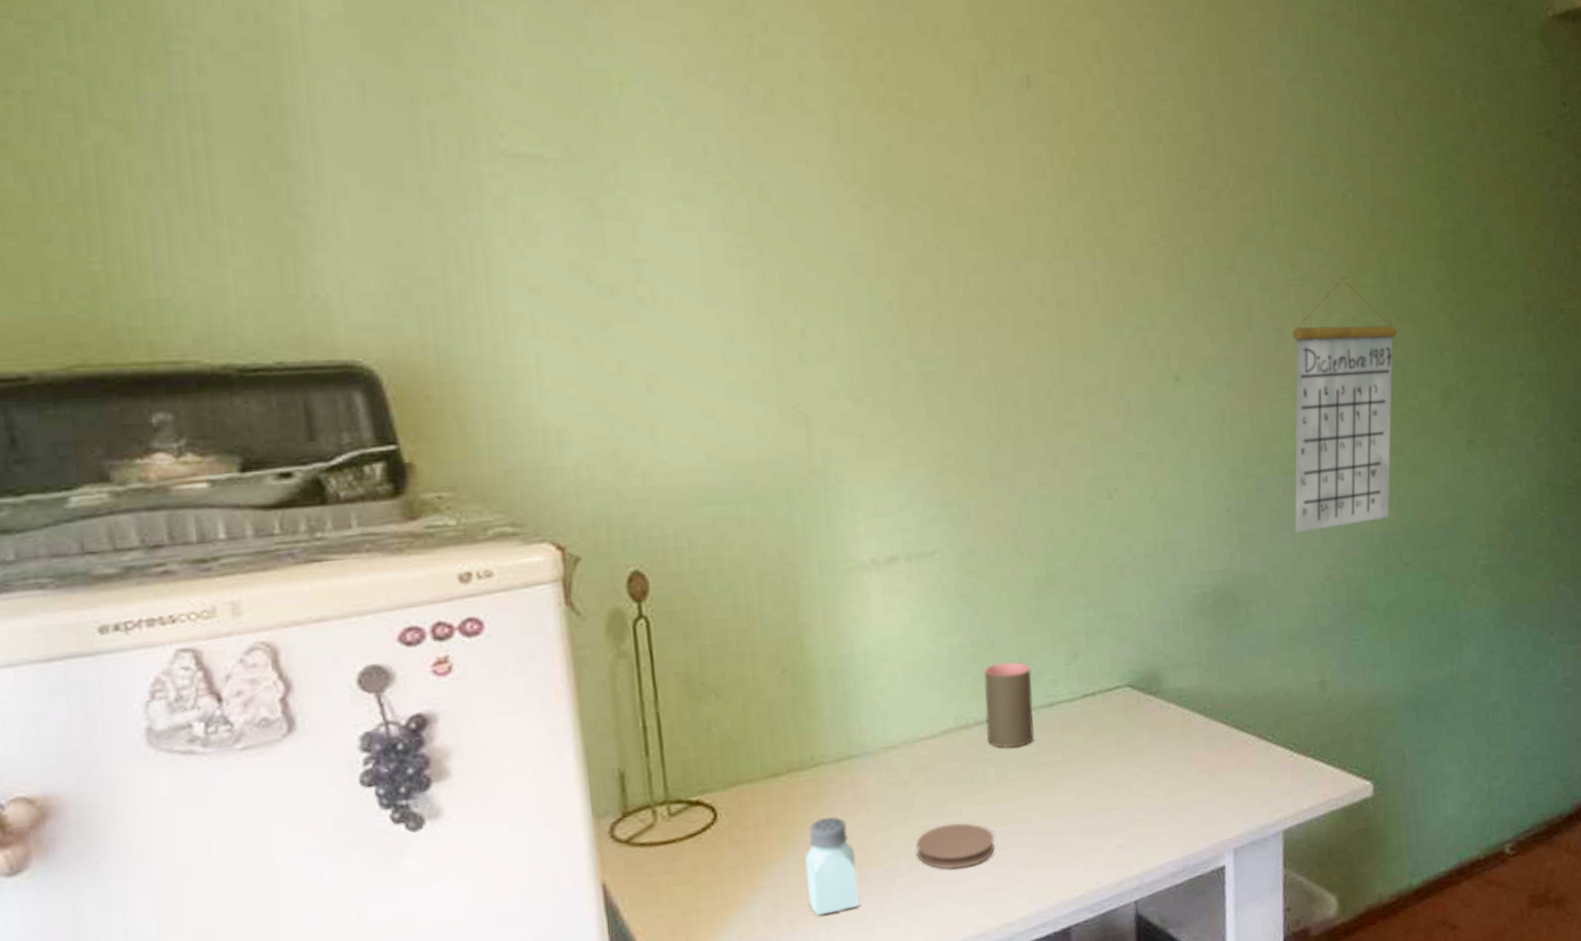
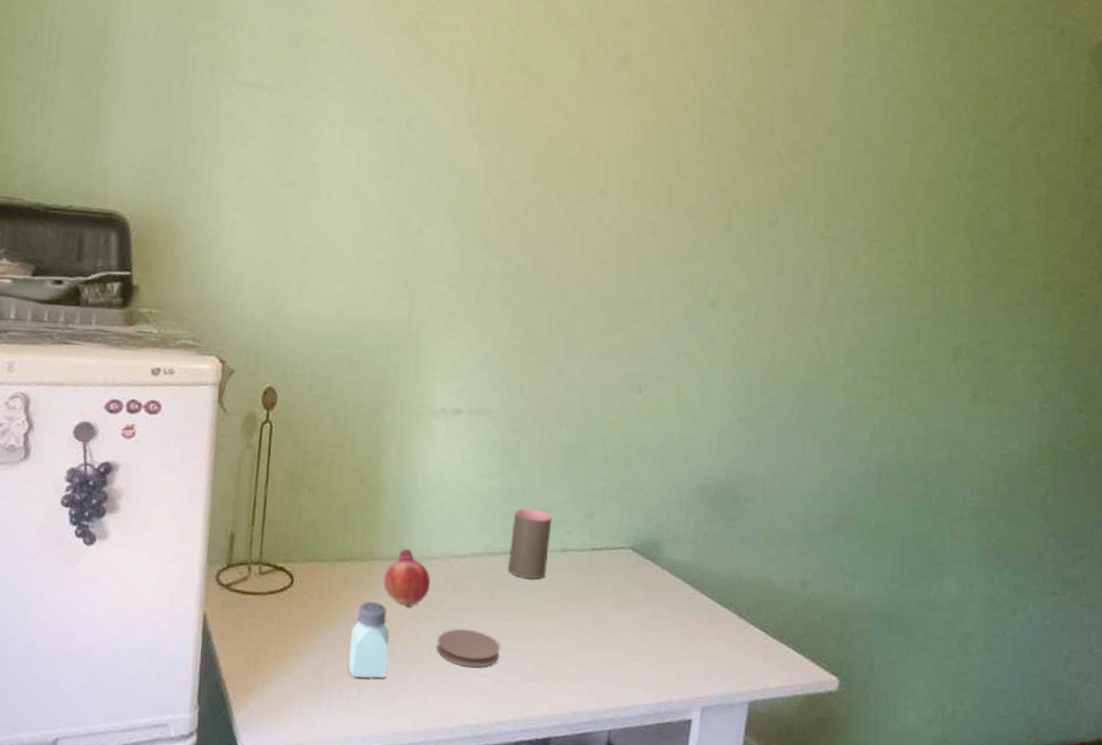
fruit: none [834,742,896,814] -> present [383,548,431,607]
calendar: present [1292,278,1398,533] -> none [798,241,918,450]

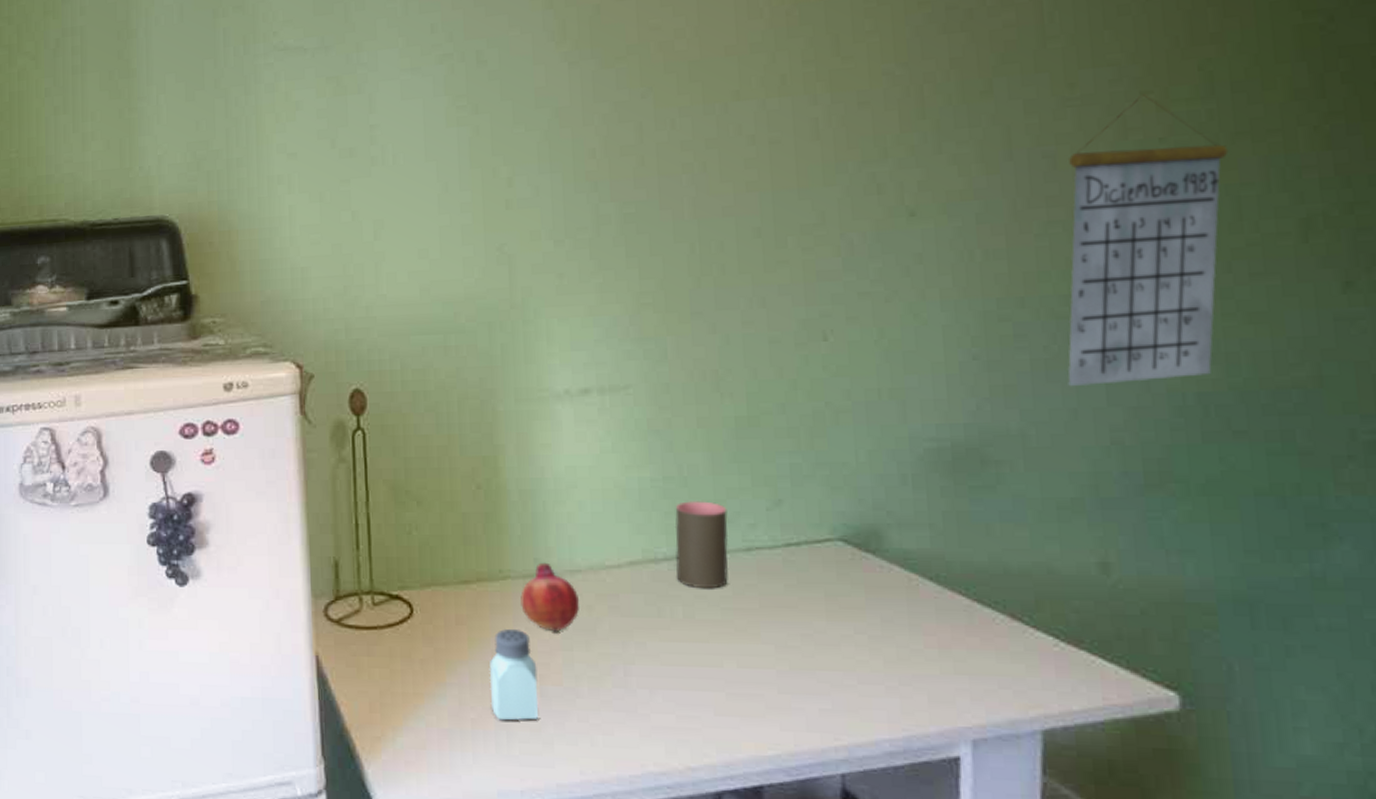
coaster: present [436,629,500,668] -> none [597,655,680,702]
calendar: none [798,241,918,450] -> present [1067,93,1229,387]

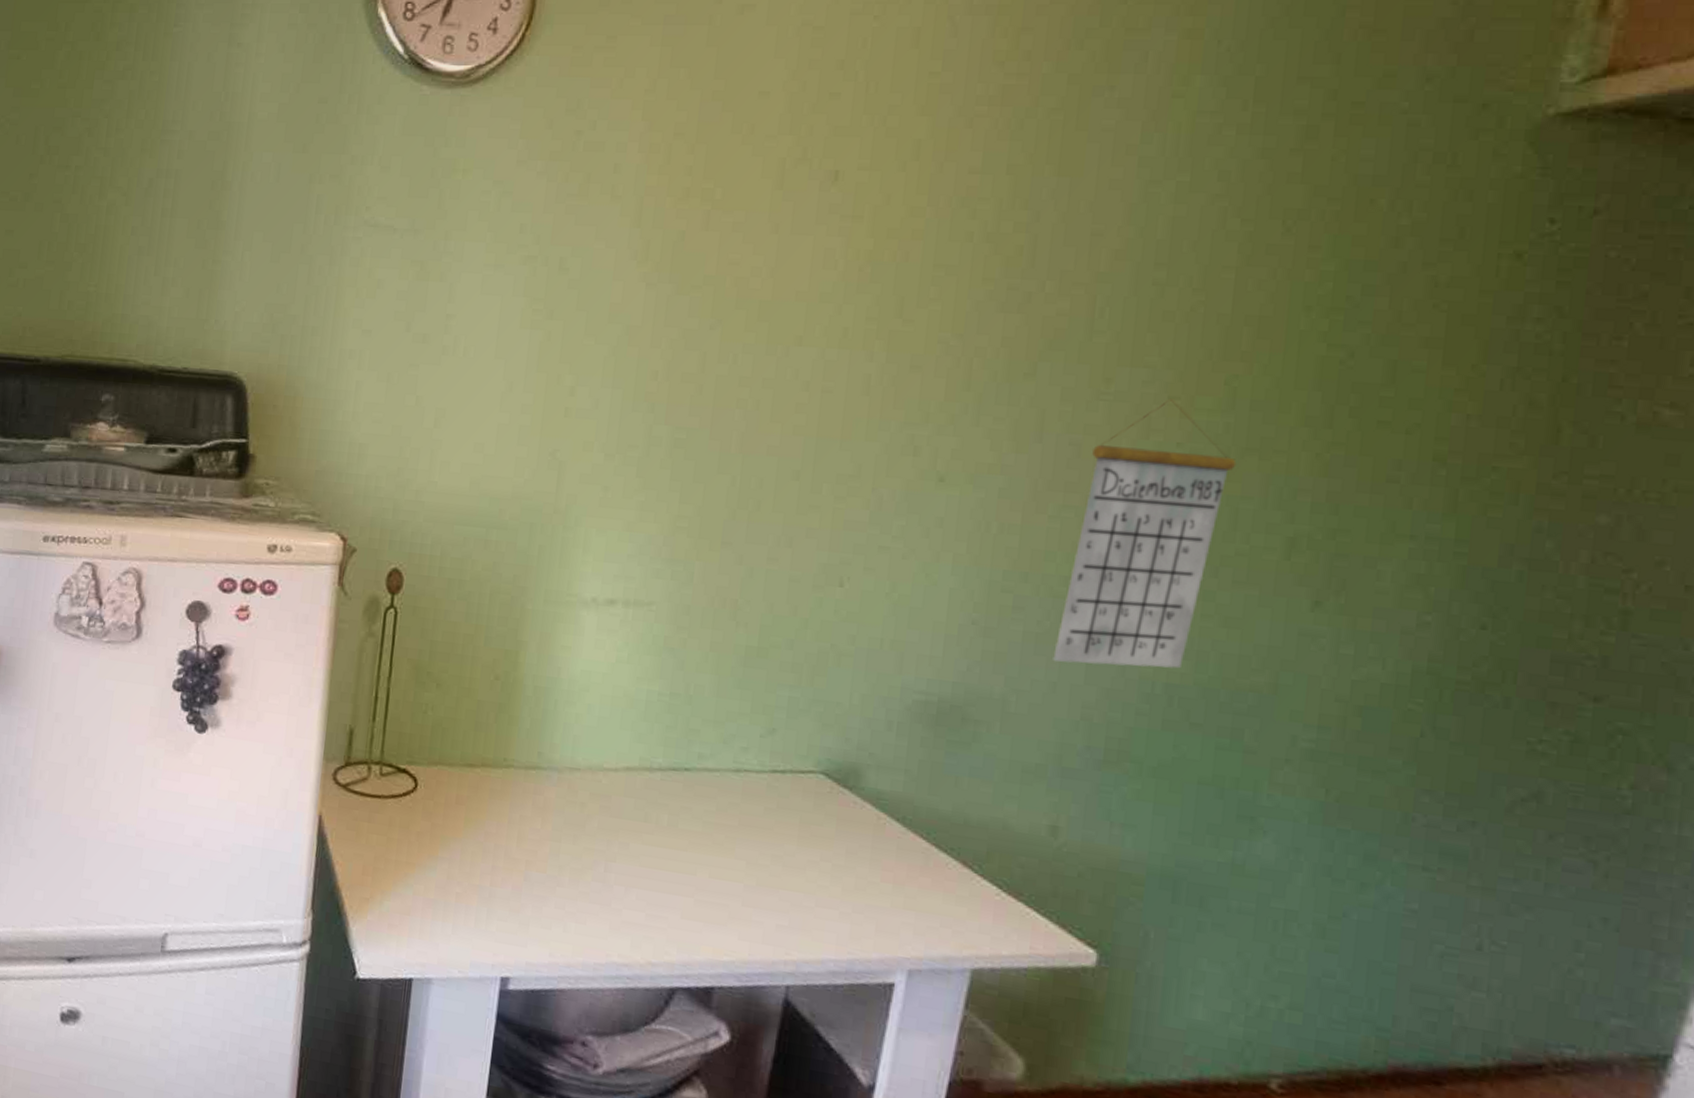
saltshaker: present [489,628,539,721] -> none [476,813,525,901]
fruit: present [520,562,580,632] -> none [519,756,575,823]
cup: present [674,501,729,589] -> none [668,718,724,802]

